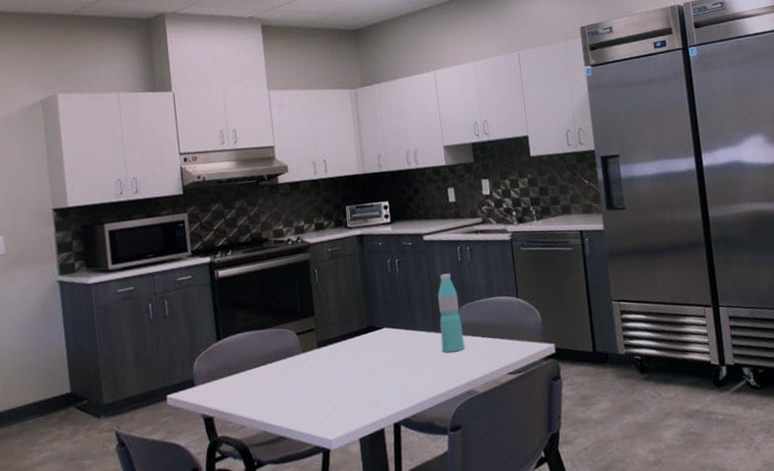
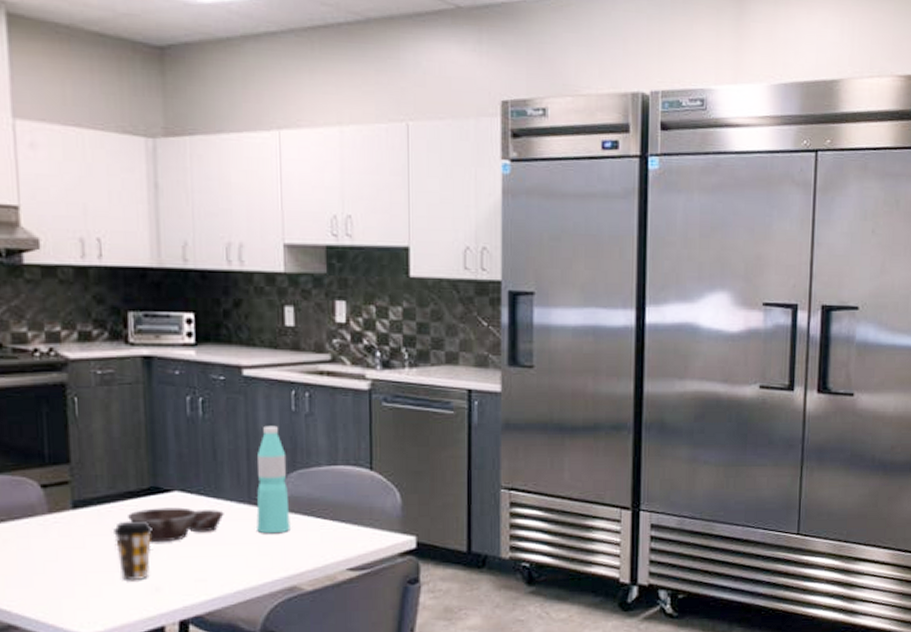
coffee cup: none [345,351,371,396] -> present [114,520,152,580]
bowl: none [354,338,419,367] -> present [128,507,224,543]

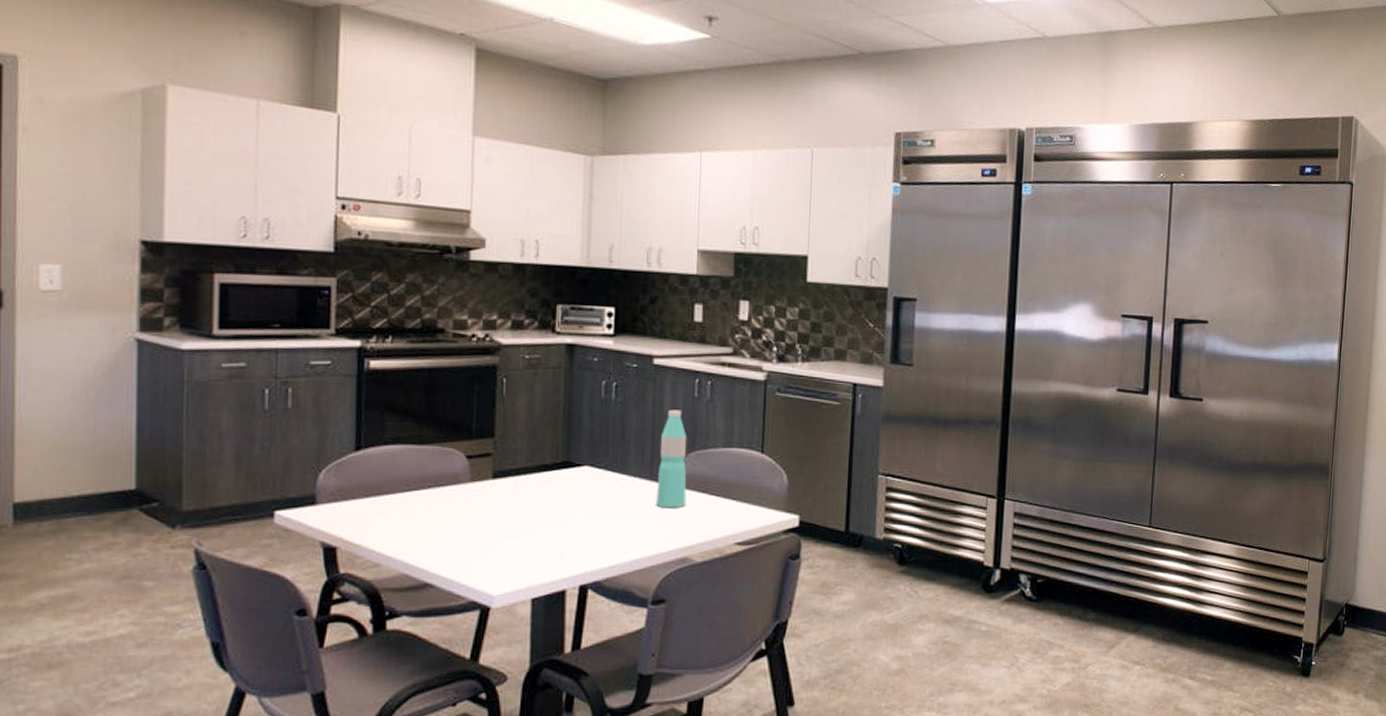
coffee cup: present [114,520,152,580] -> none [527,491,562,546]
bowl: present [128,507,224,543] -> none [541,480,628,513]

